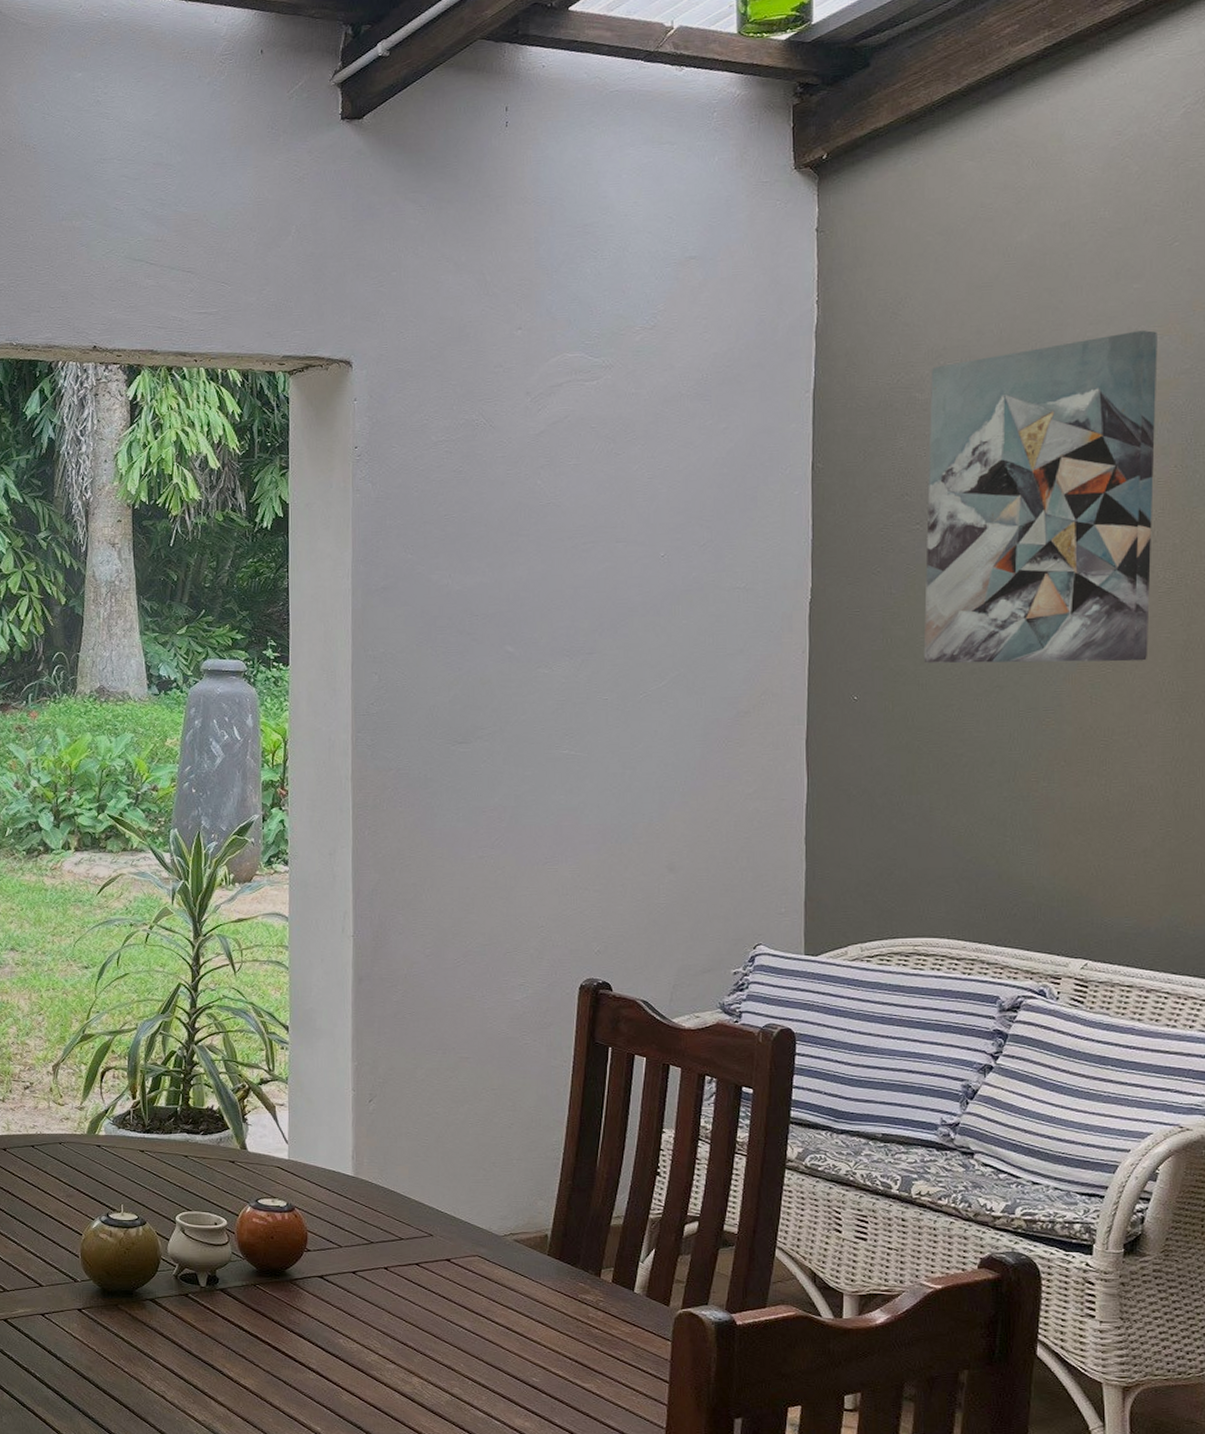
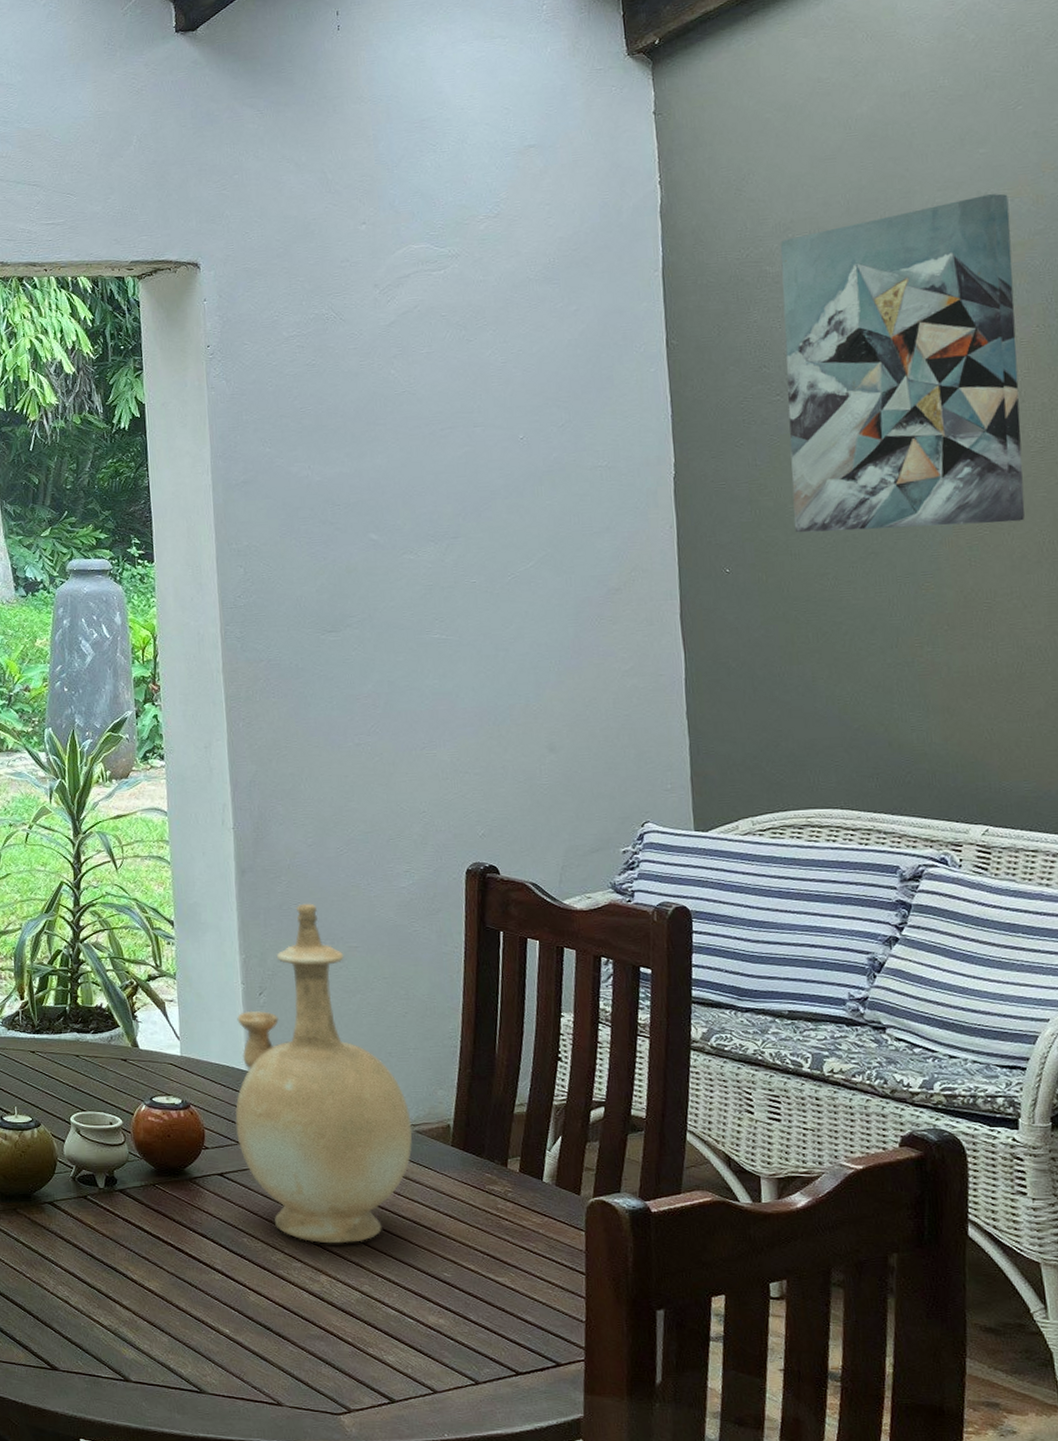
vase: none [338,1013,511,1347] -> present [234,903,413,1244]

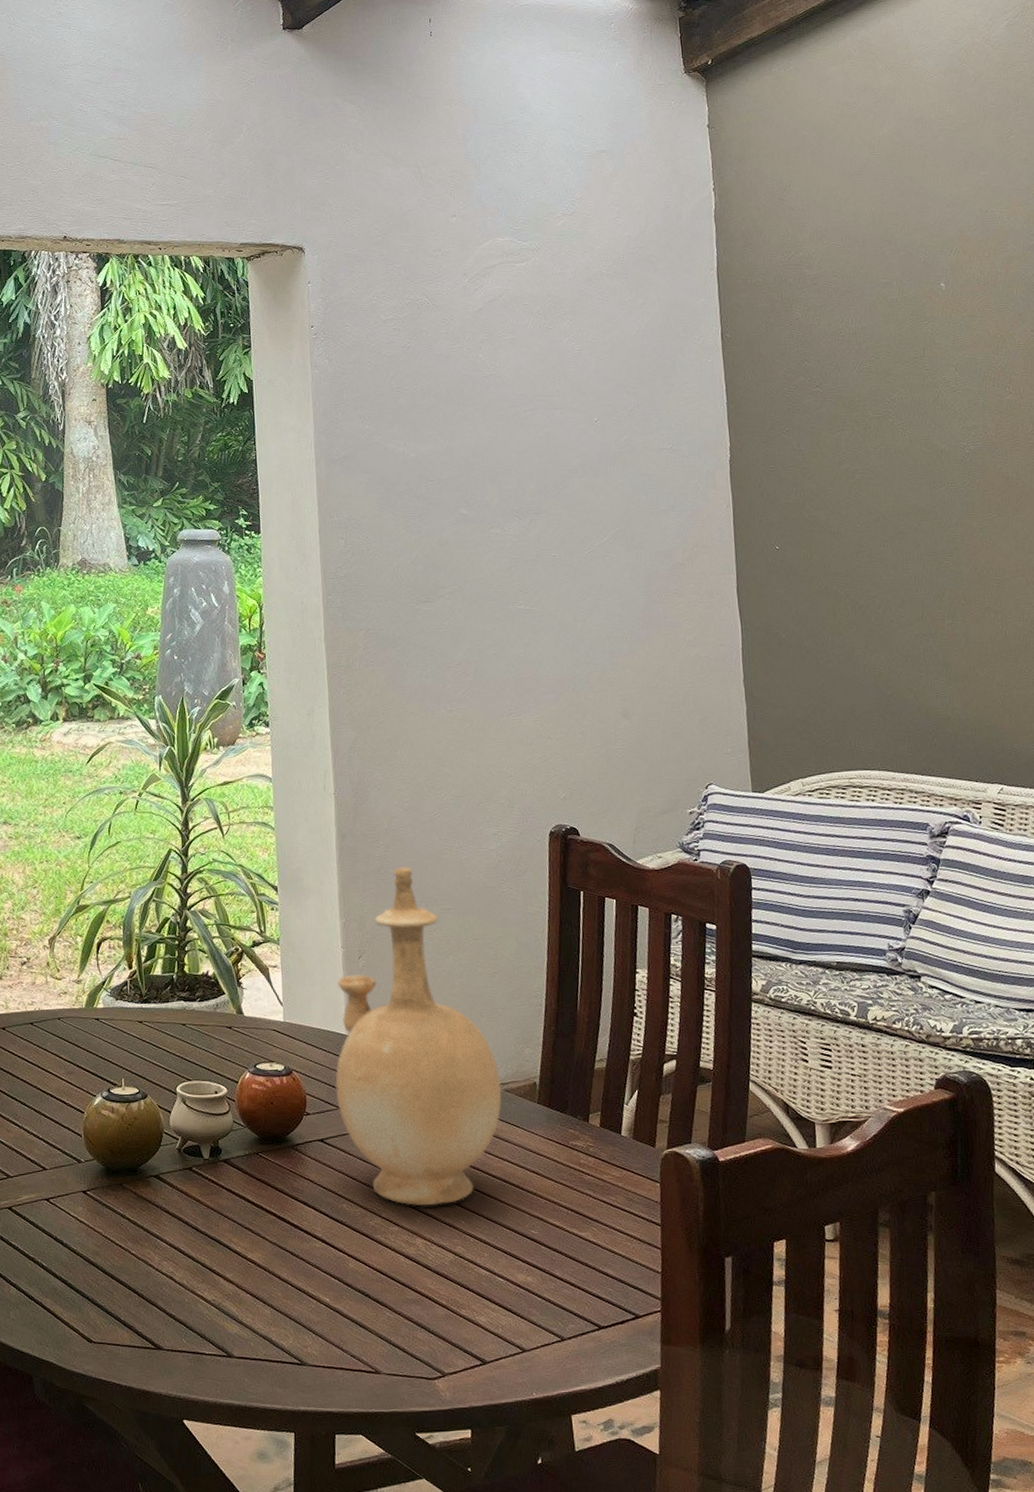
wall art: present [780,193,1025,533] -> none [817,212,1026,514]

